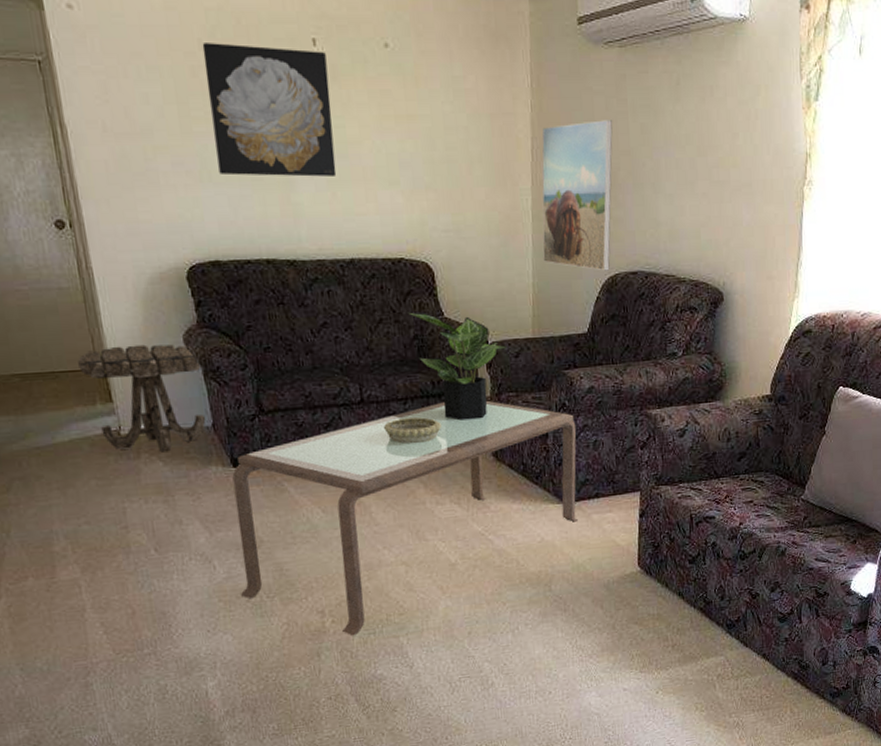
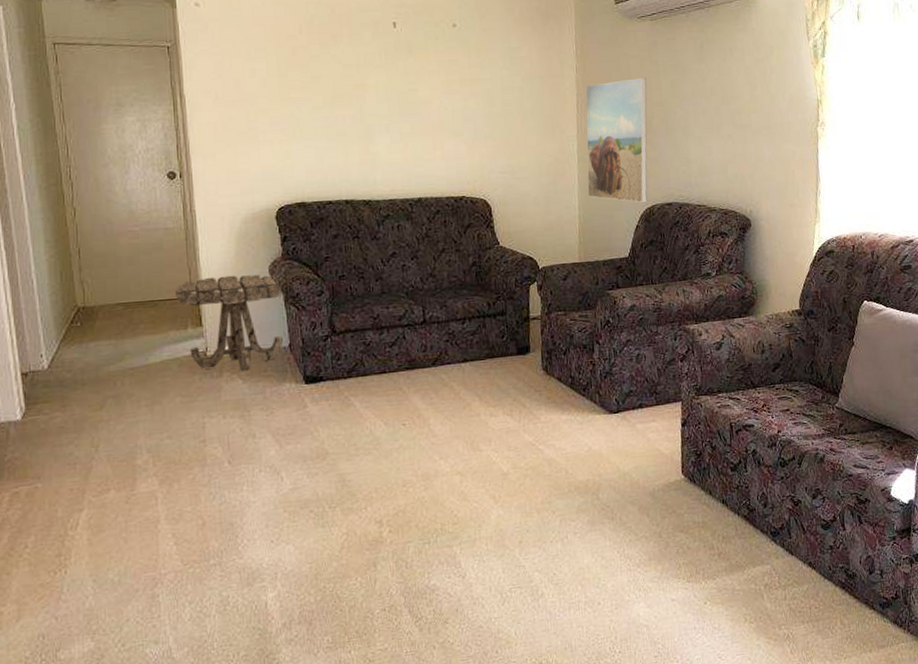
wall art: present [202,43,337,177] -> none [302,28,409,132]
coffee table: present [232,400,579,636] -> none [304,319,624,546]
decorative bowl: present [383,417,441,444] -> none [442,335,496,360]
potted plant: present [407,312,507,421] -> none [467,242,556,338]

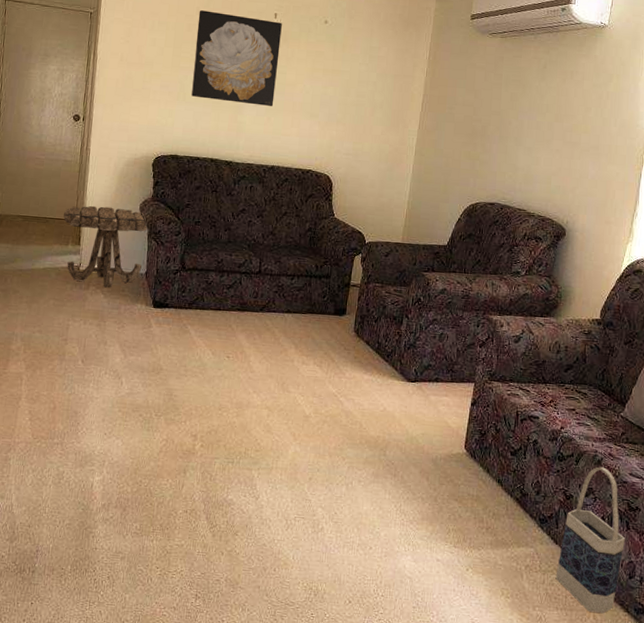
wall art: none [302,28,409,132] -> present [190,10,282,106]
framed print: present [585,78,648,203] -> none [419,87,488,200]
bag: none [796,464,860,618] -> present [555,467,625,613]

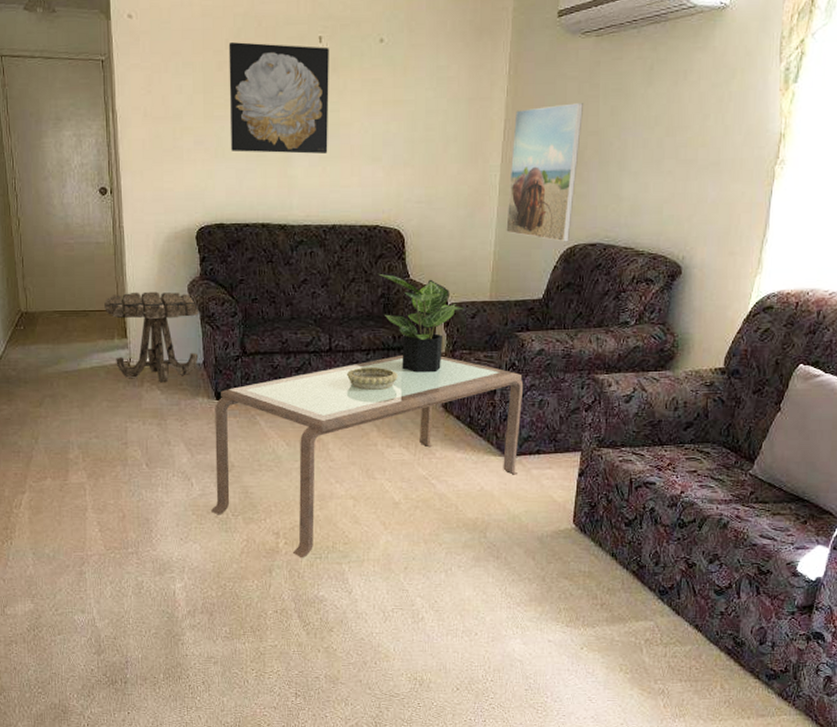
coffee table: none [136,282,427,462] -> present [211,354,524,558]
decorative bowl: none [271,290,317,312] -> present [346,366,398,391]
potted plant: none [306,210,380,301] -> present [377,273,465,373]
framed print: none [419,87,488,200] -> present [506,103,583,242]
bag: present [555,467,625,613] -> none [678,531,755,681]

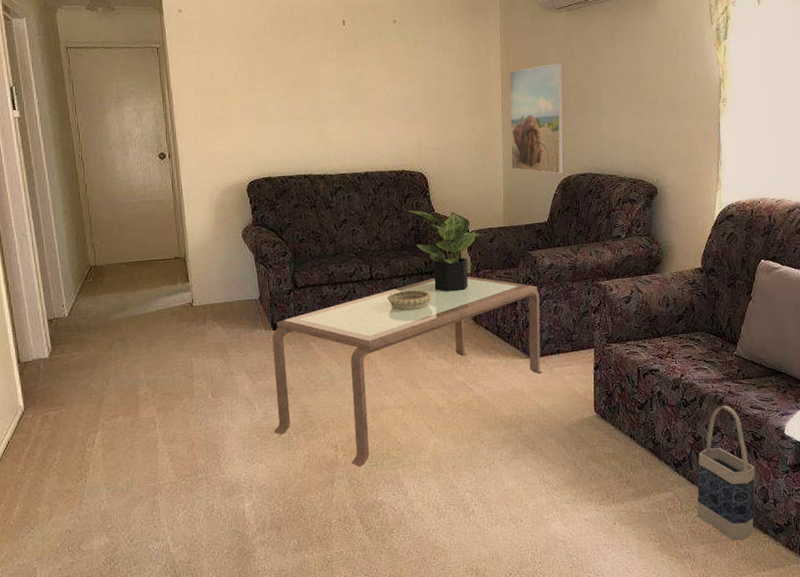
side table: present [104,291,200,383] -> none [167,238,255,319]
wall art: present [228,42,329,154] -> none [266,28,357,117]
bag: none [678,531,755,681] -> present [696,405,755,540]

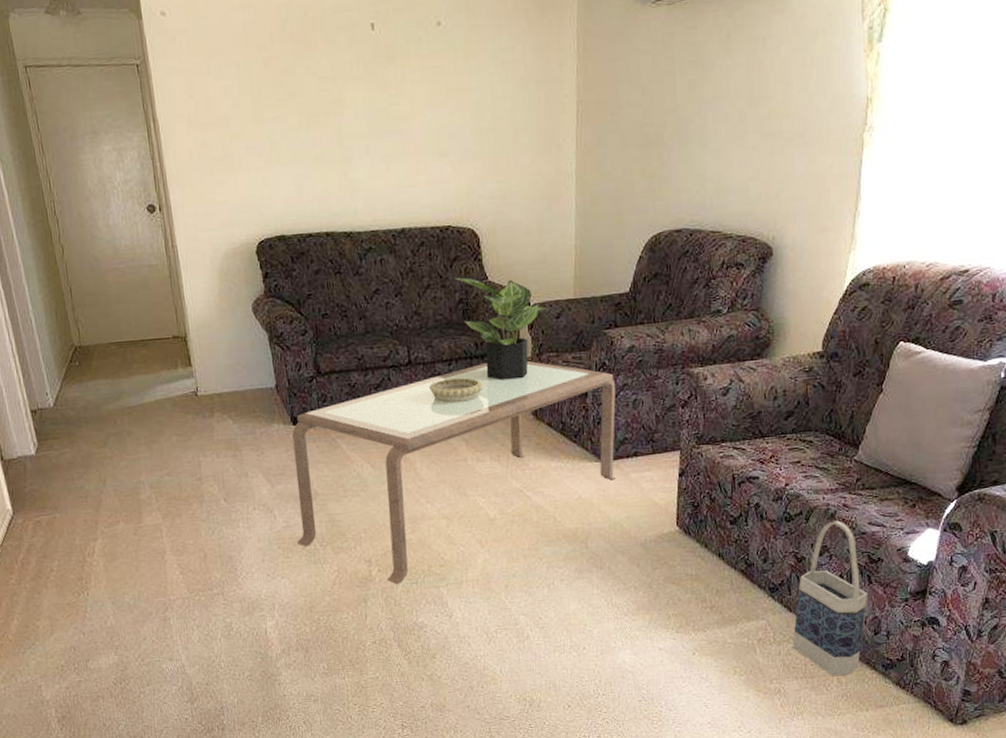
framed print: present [509,63,564,174] -> none [585,79,659,230]

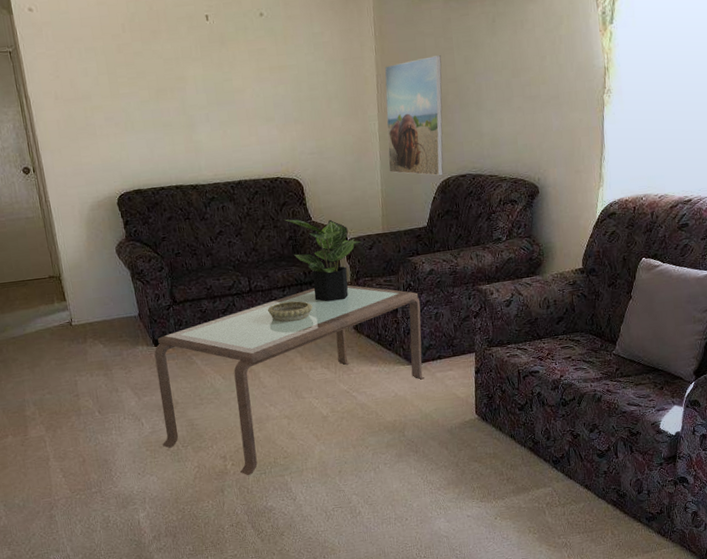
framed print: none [585,79,659,230] -> present [385,55,443,176]
bag: present [792,520,867,675] -> none [574,403,631,529]

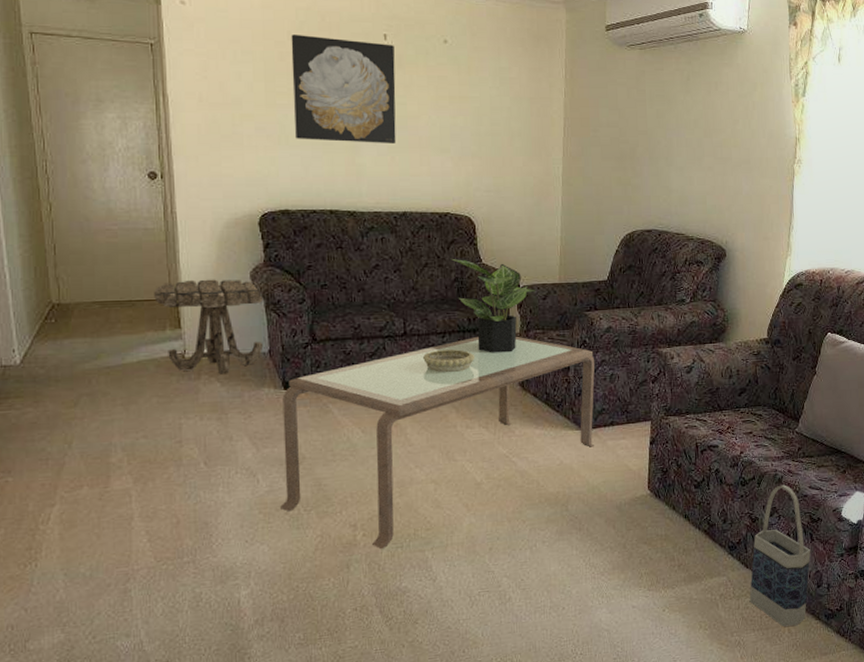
side table: none [41,255,134,337] -> present [154,279,265,375]
wall art: none [125,24,227,124] -> present [291,34,396,143]
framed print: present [385,55,443,176] -> none [570,106,633,229]
bag: none [574,403,631,529] -> present [749,484,811,627]

